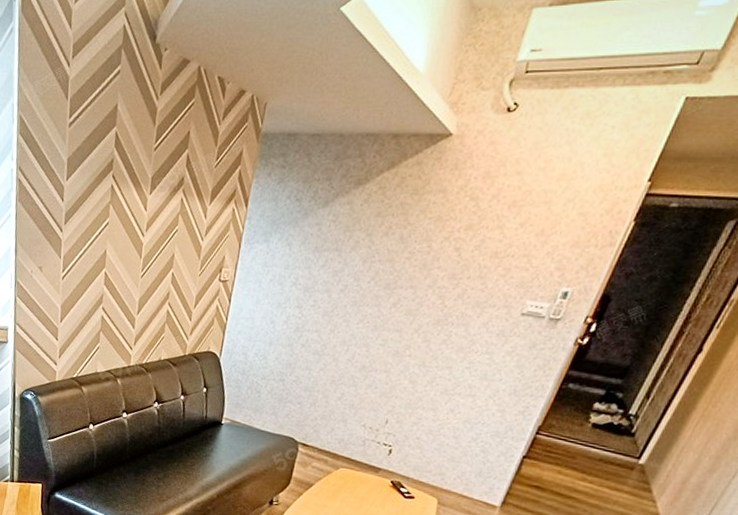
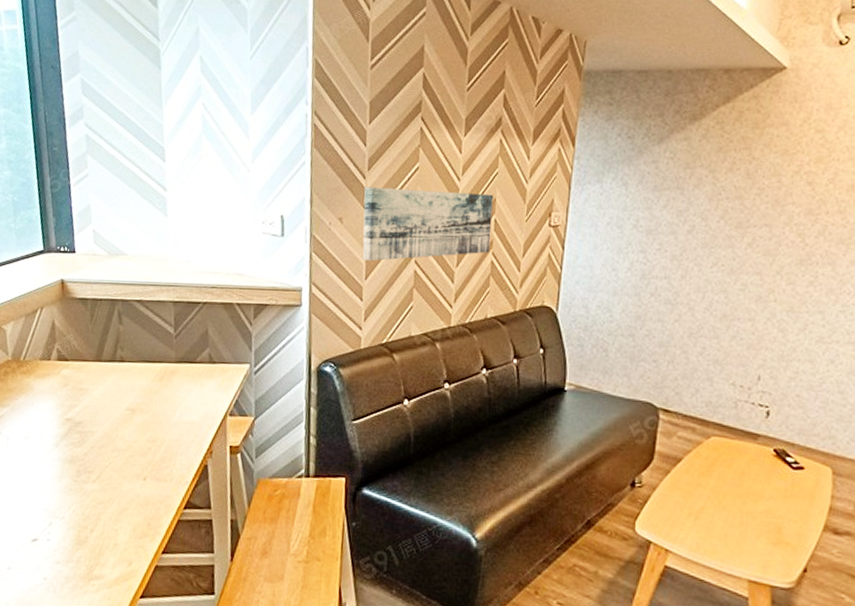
wall art: none [58,239,173,306] -> present [362,186,494,261]

